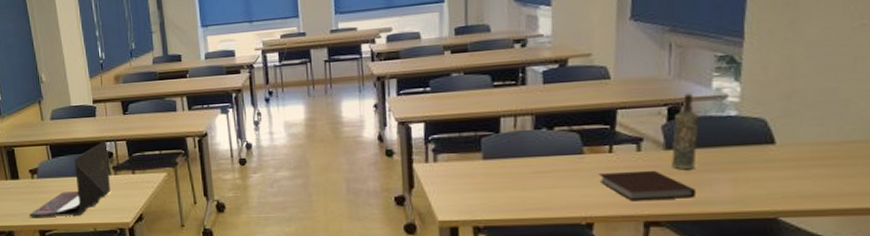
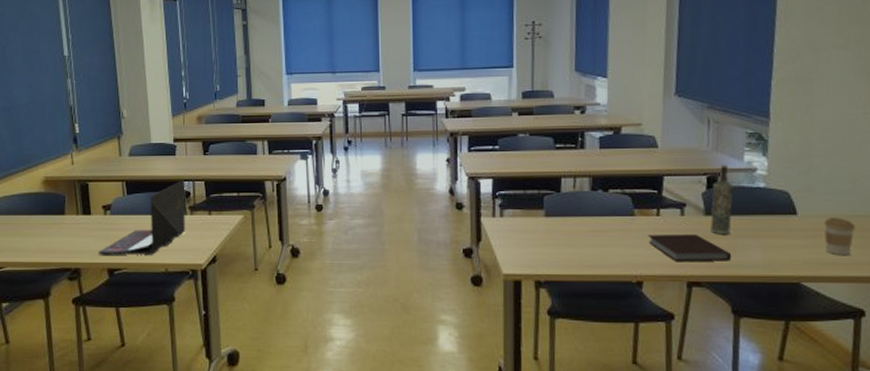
coffee cup: none [808,144,848,187] -> present [824,217,856,256]

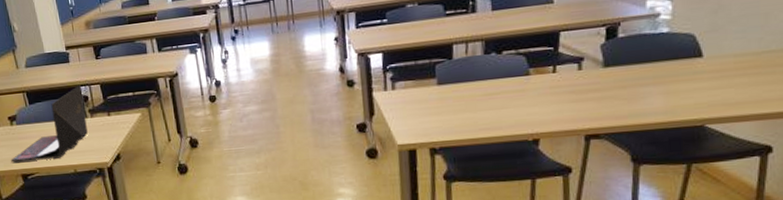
notebook: present [648,233,732,261] -> none [544,87,632,116]
bottle: present [710,164,734,235] -> none [609,12,635,86]
coffee cup: present [824,217,856,256] -> none [732,55,767,94]

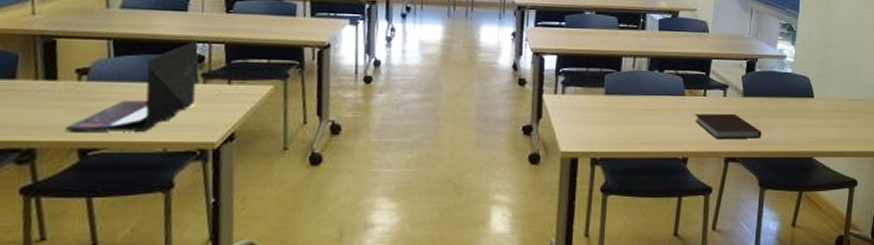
notebook: none [544,87,632,116] -> present [695,113,762,139]

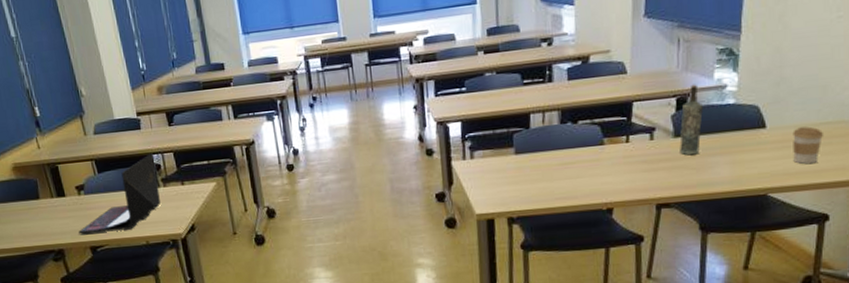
notebook: present [695,113,762,139] -> none [617,156,701,185]
bottle: none [747,51,767,115] -> present [679,84,703,155]
coffee cup: none [833,101,856,134] -> present [793,126,824,165]

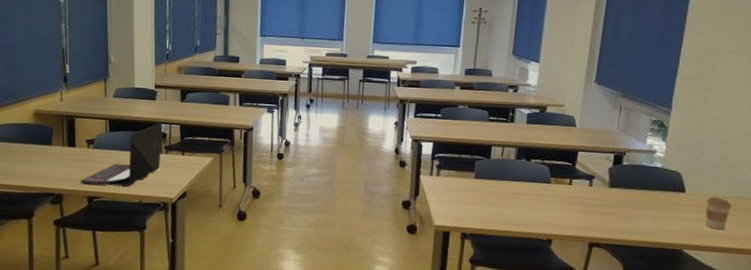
bottle: present [679,84,703,155] -> none [613,145,635,205]

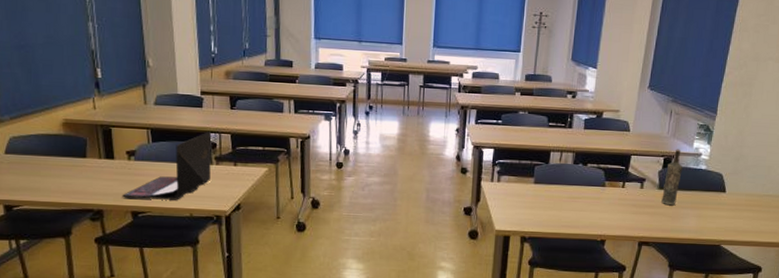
bottle: none [613,145,635,205] -> present [661,149,683,206]
coffee cup: present [705,197,732,230] -> none [742,196,766,226]

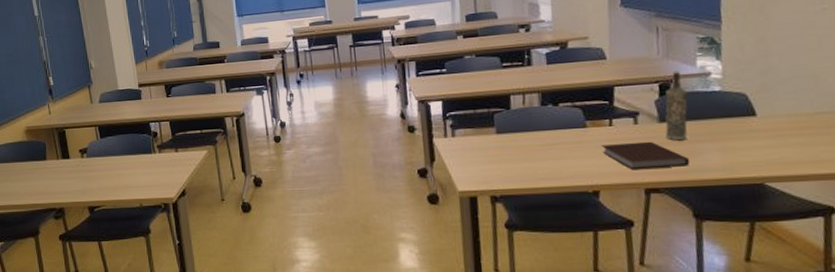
laptop: present [122,132,212,200] -> none [79,122,155,194]
notebook: none [613,203,675,227] -> present [601,141,690,169]

